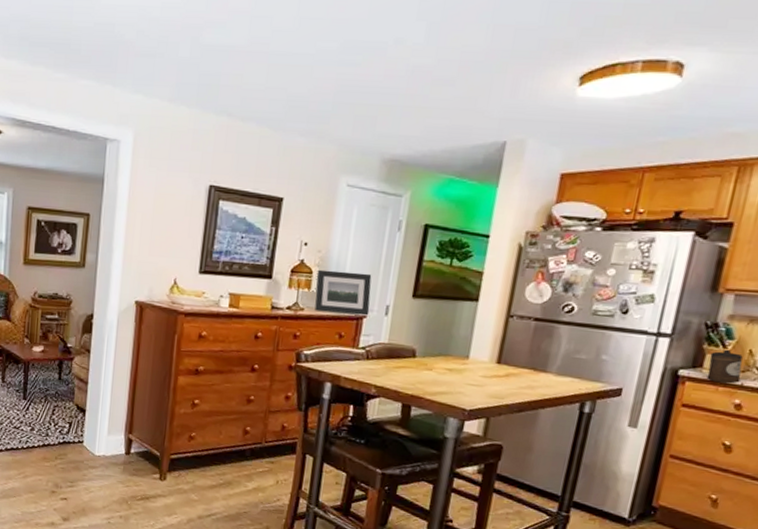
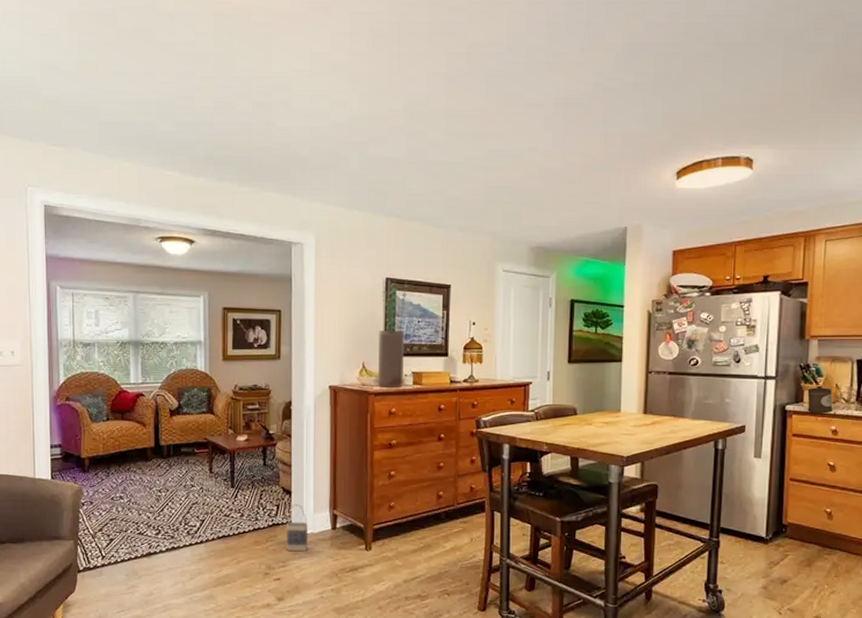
bag: none [76,423,100,474] -> present [287,504,308,552]
vase: none [190,187,235,311] -> present [378,279,408,389]
picture frame: present [314,269,372,316] -> none [486,345,534,382]

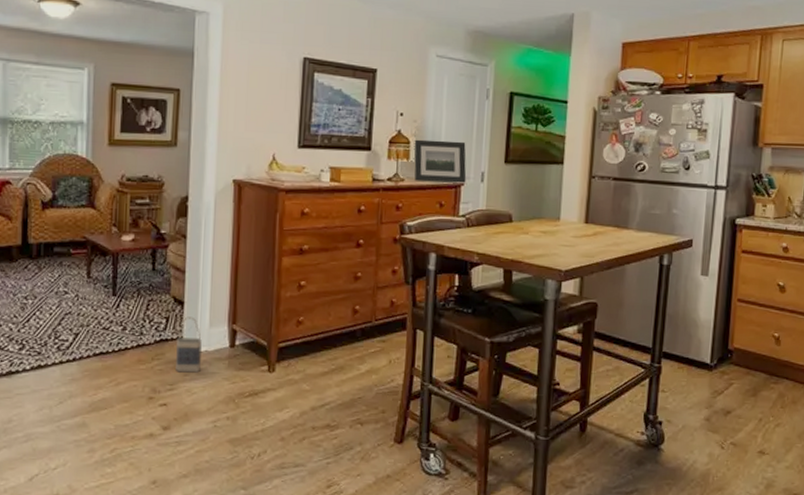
vase: present [378,279,408,389] -> none [290,59,329,186]
picture frame: none [486,345,534,382] -> present [414,139,467,183]
canister: present [807,385,833,414] -> none [758,197,785,229]

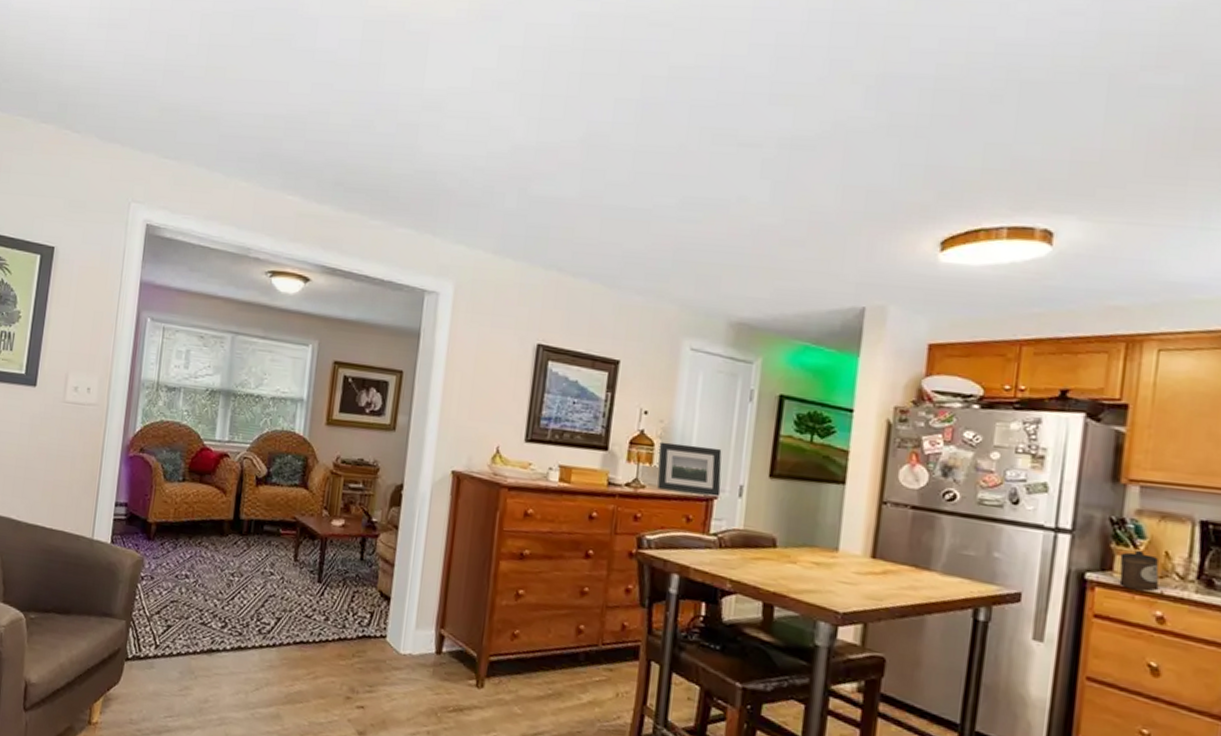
bag: present [176,316,202,373] -> none [376,614,406,677]
canister: none [758,197,785,229] -> present [1119,549,1159,592]

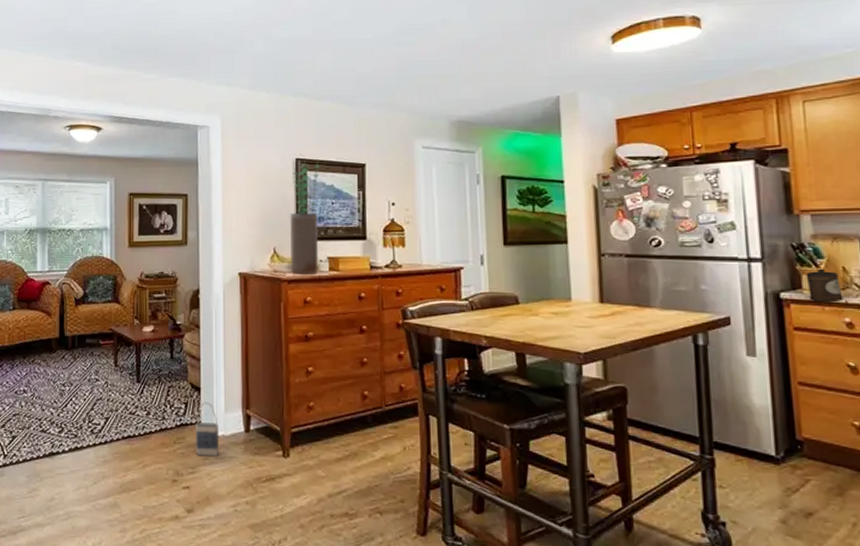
bag: none [376,614,406,677] -> present [196,402,219,457]
vase: none [514,347,566,485] -> present [289,159,320,275]
picture frame: present [657,441,722,497] -> none [408,226,465,267]

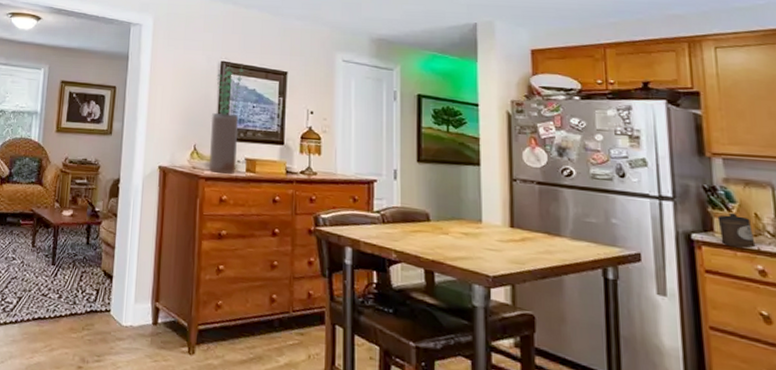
bag: present [196,402,219,457] -> none [103,290,127,347]

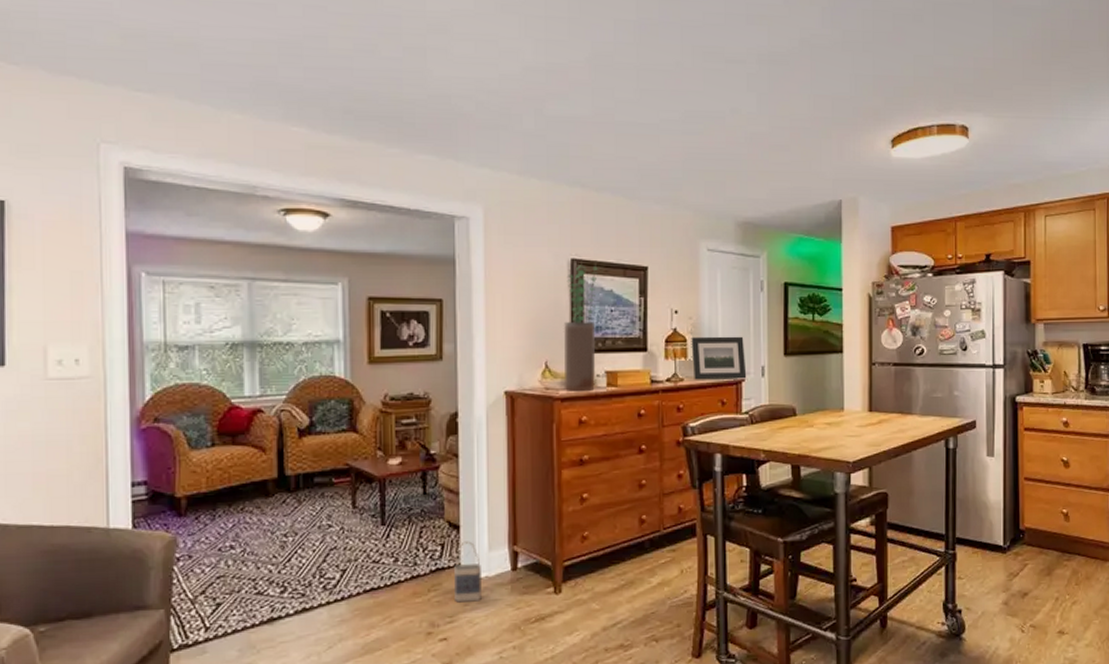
bag: none [103,290,127,347] -> present [454,541,482,603]
picture frame: none [325,136,379,180] -> present [691,336,747,380]
canister: present [717,212,756,249] -> none [1036,373,1063,404]

